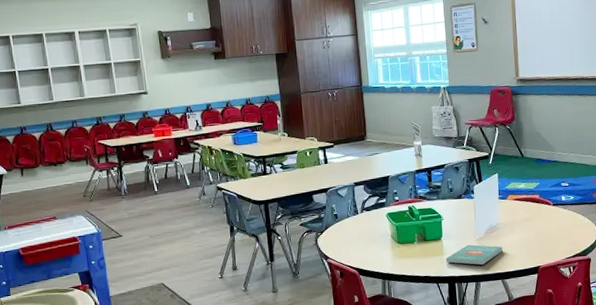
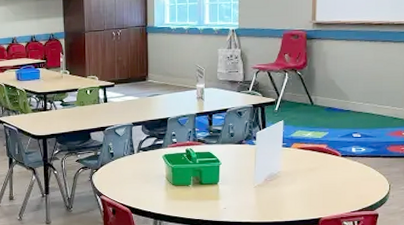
book: present [445,244,503,265] -> none [220,191,282,213]

